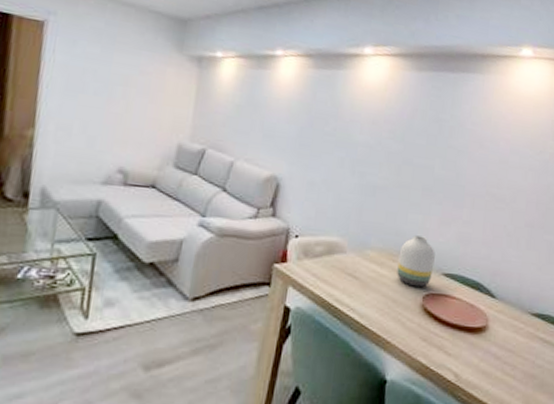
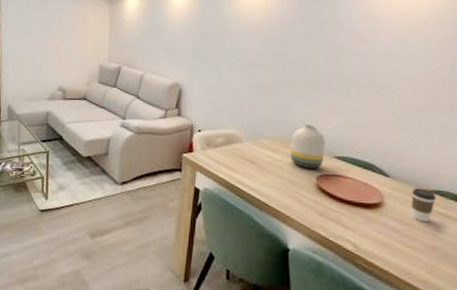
coffee cup: none [513,311,538,348] -> present [411,188,436,222]

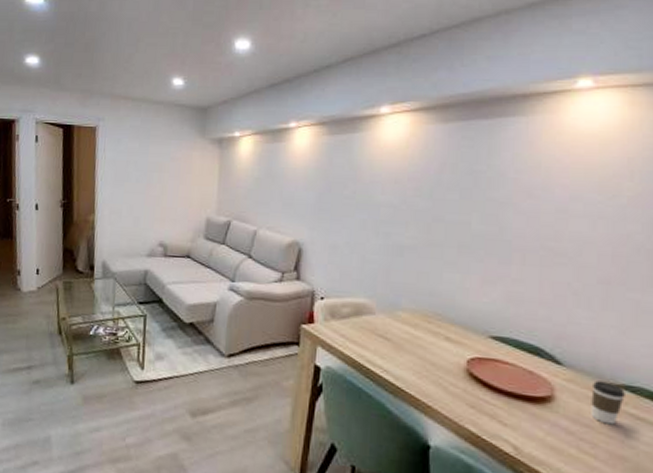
vase: present [290,124,325,169] -> none [434,295,479,351]

